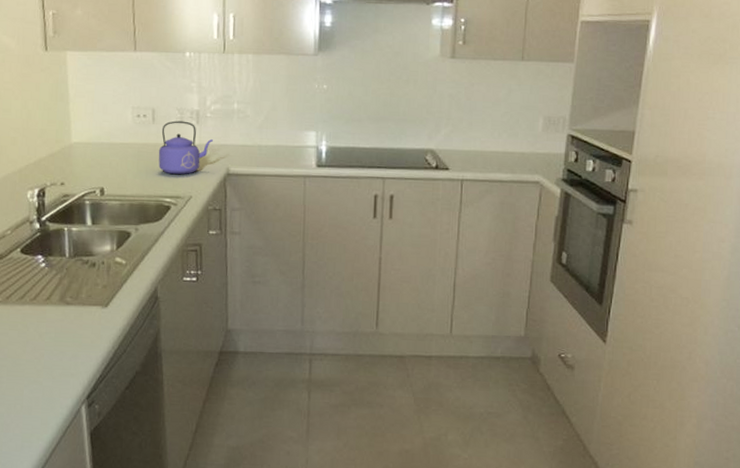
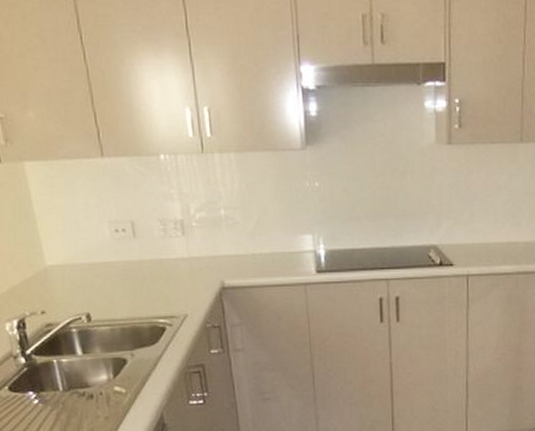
kettle: present [158,121,213,175] -> none [144,233,202,293]

